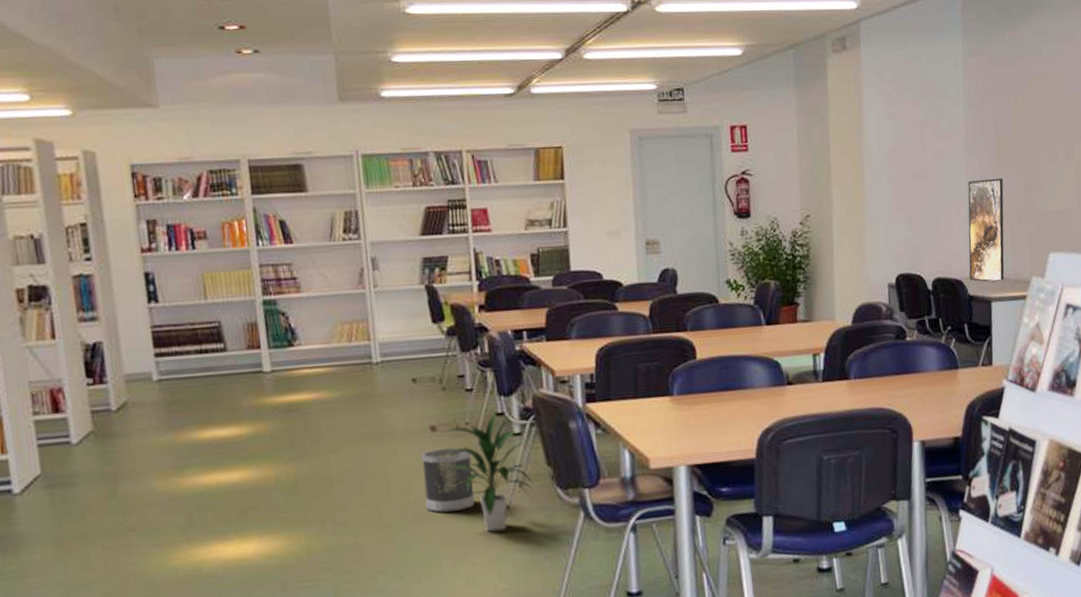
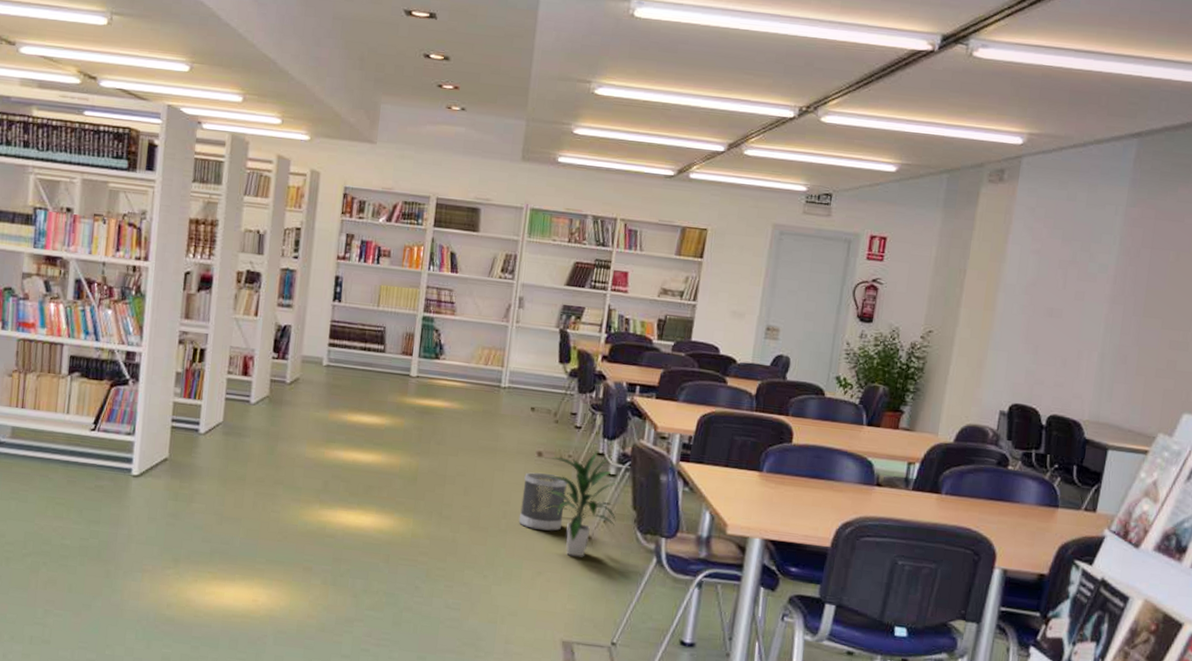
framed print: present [968,178,1005,283] -> none [1088,327,1146,432]

